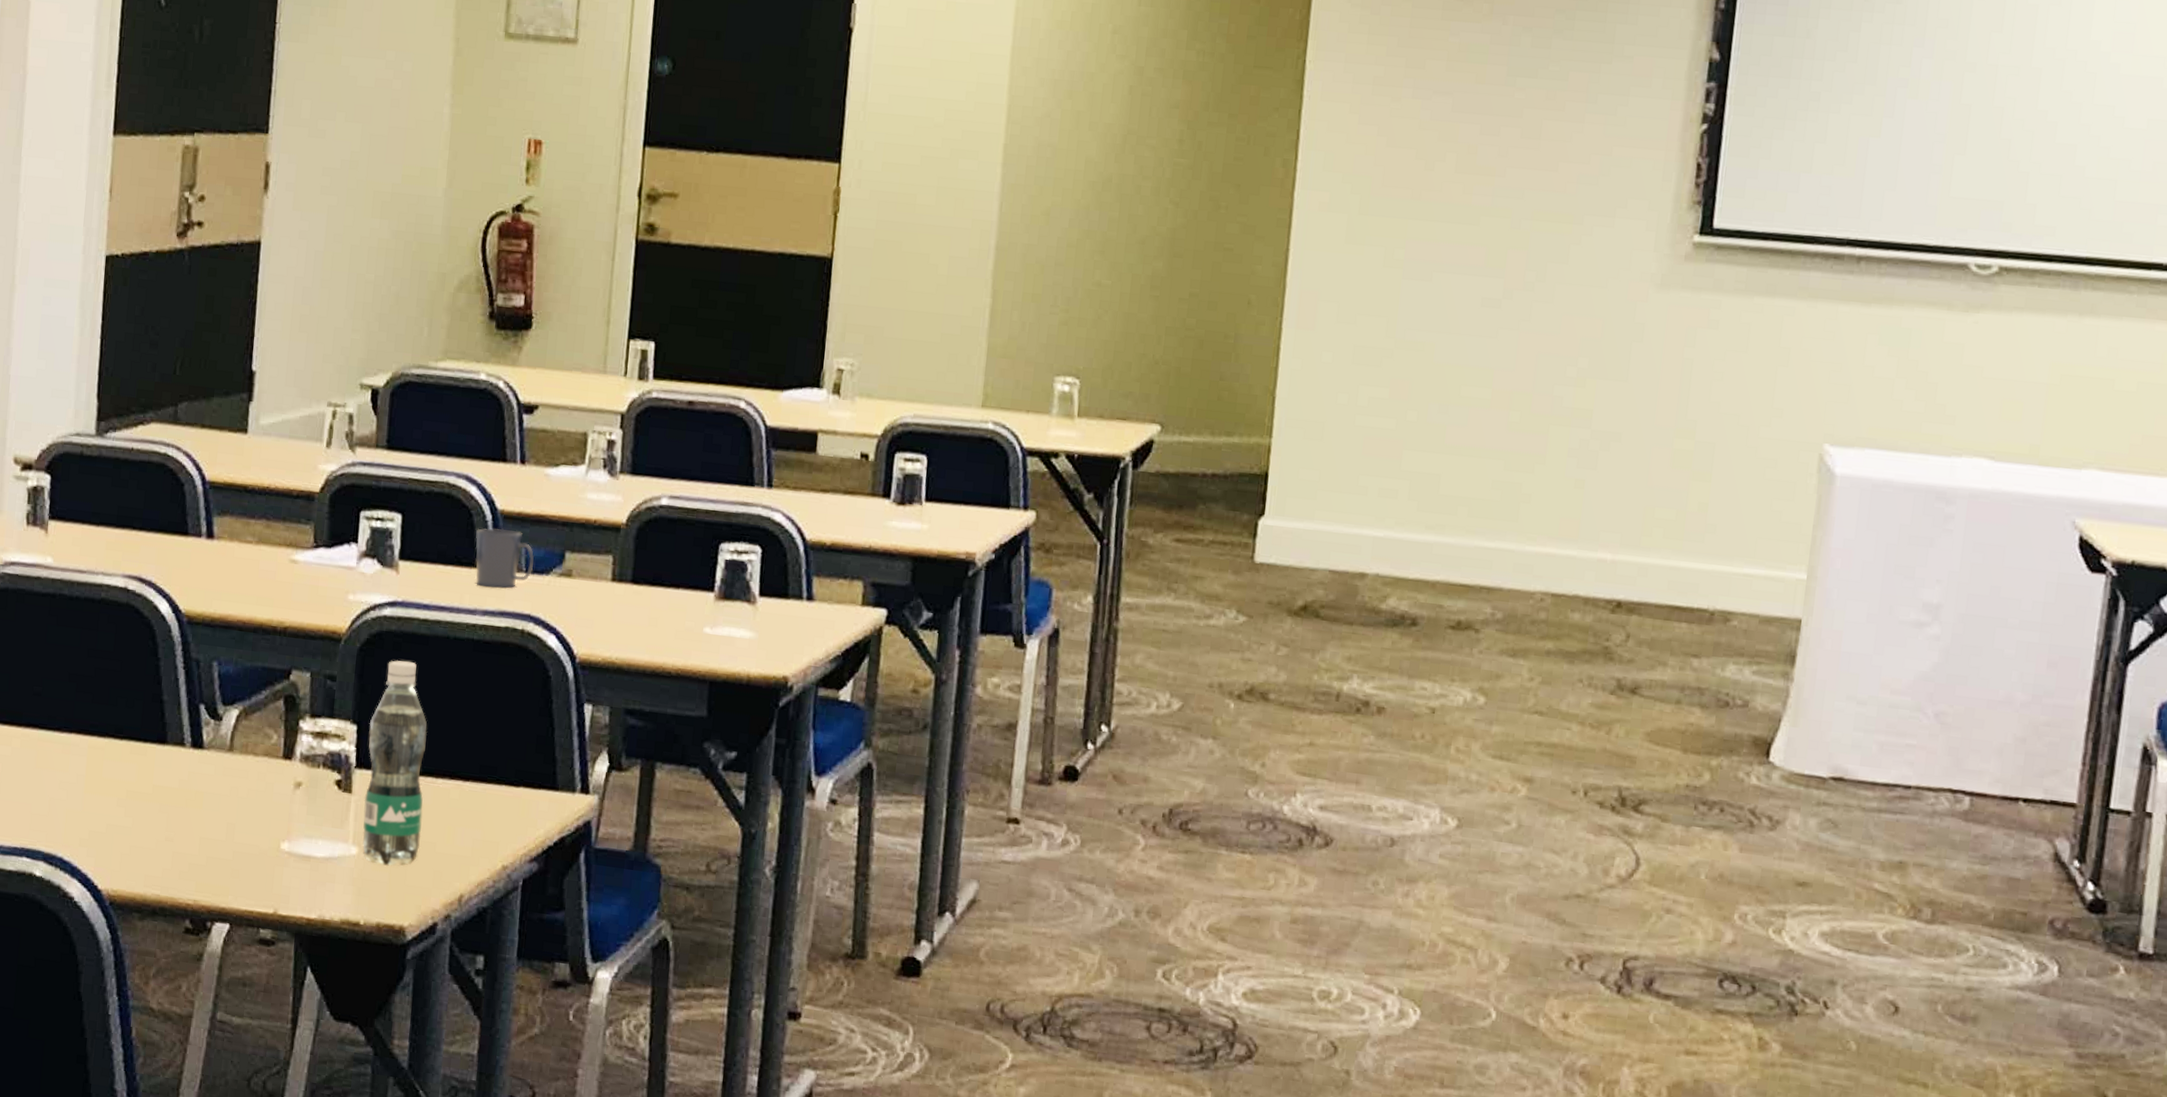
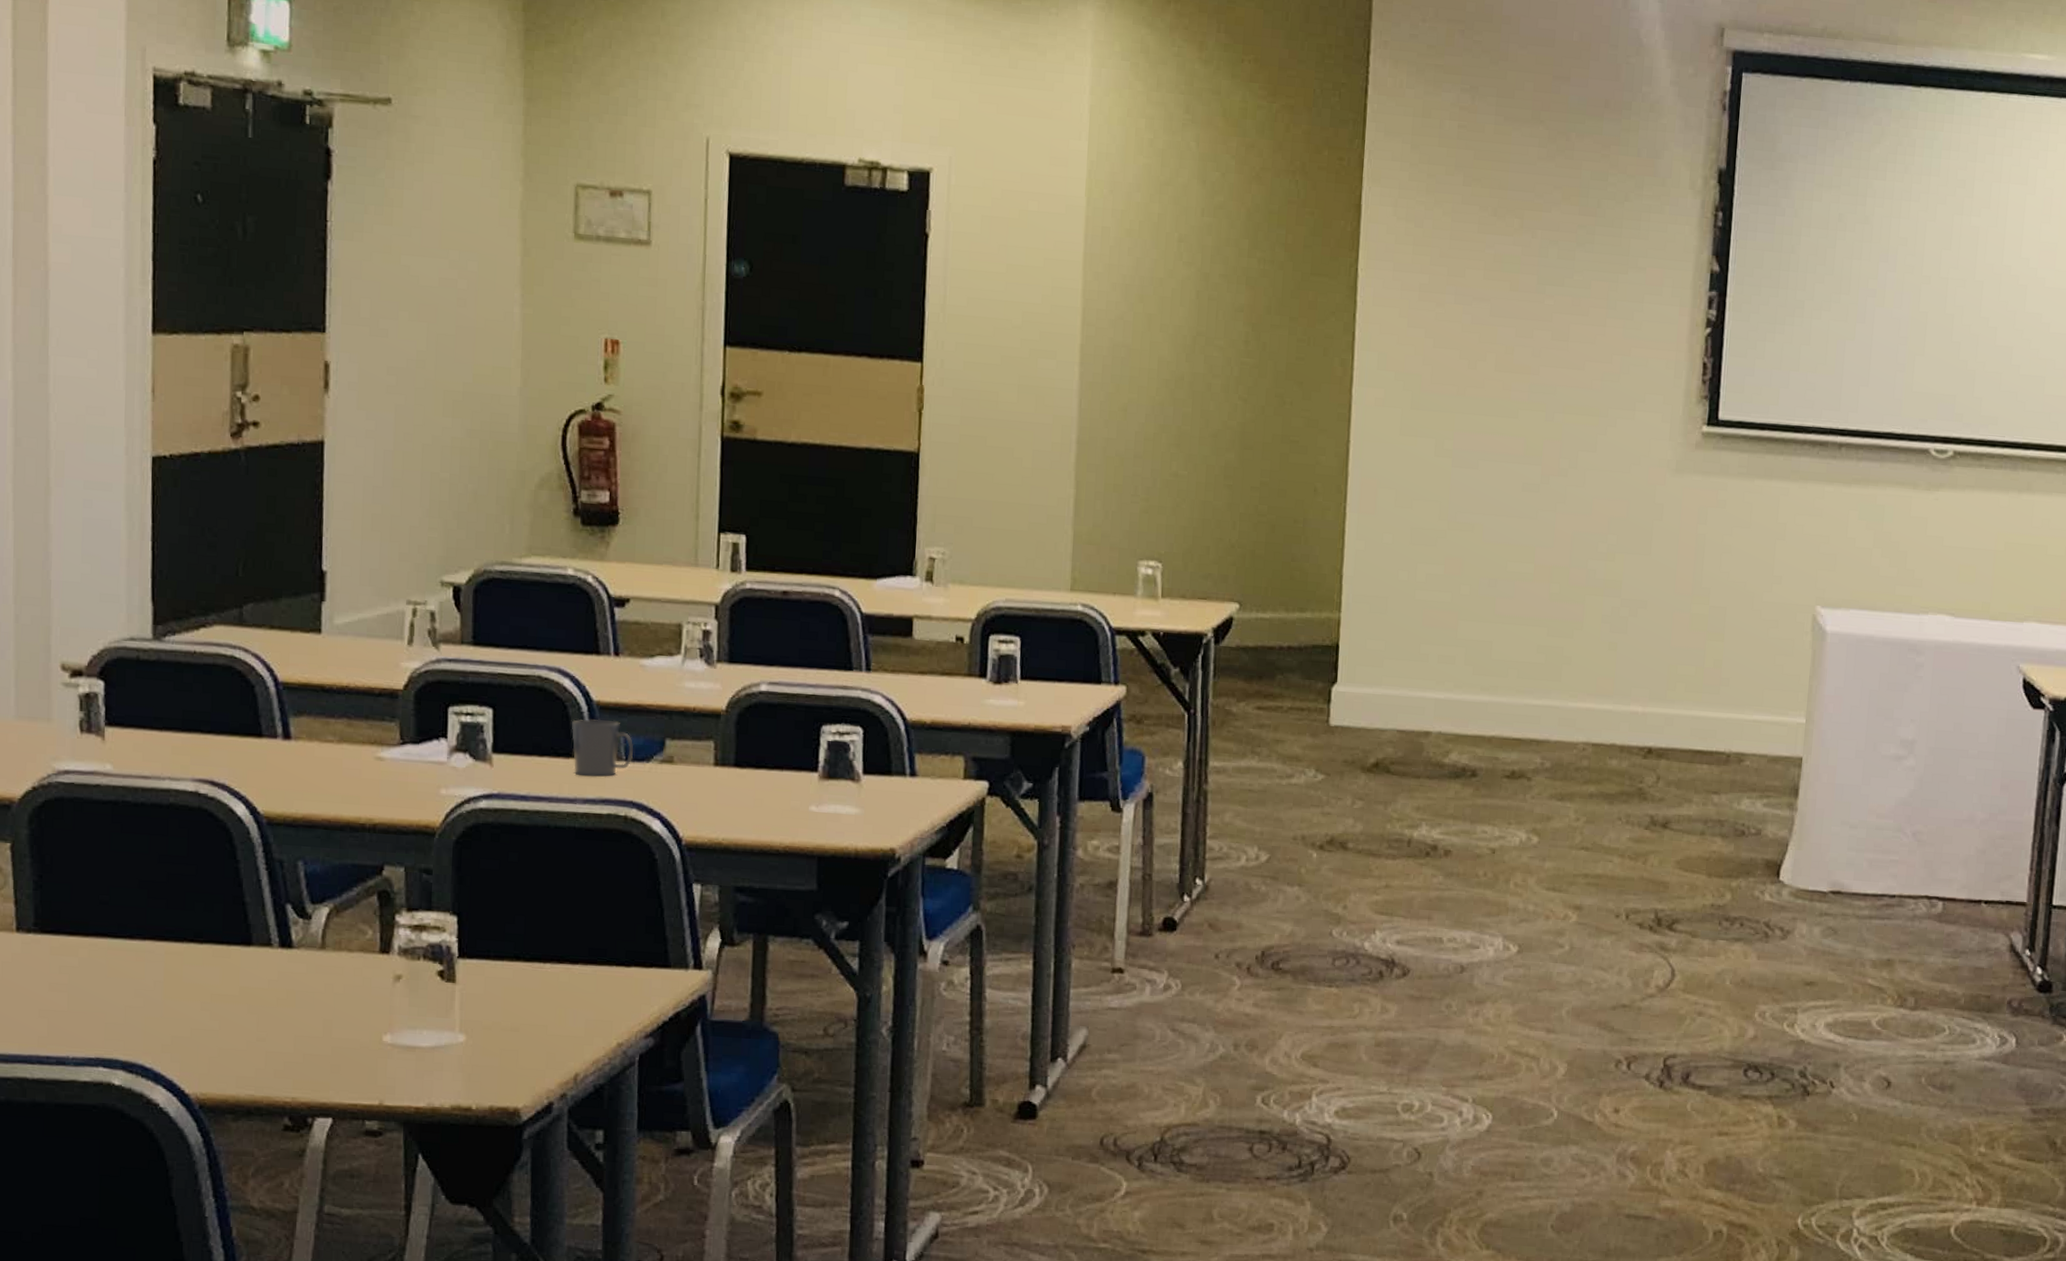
bottle: present [362,660,428,867] -> none [469,851,533,1051]

